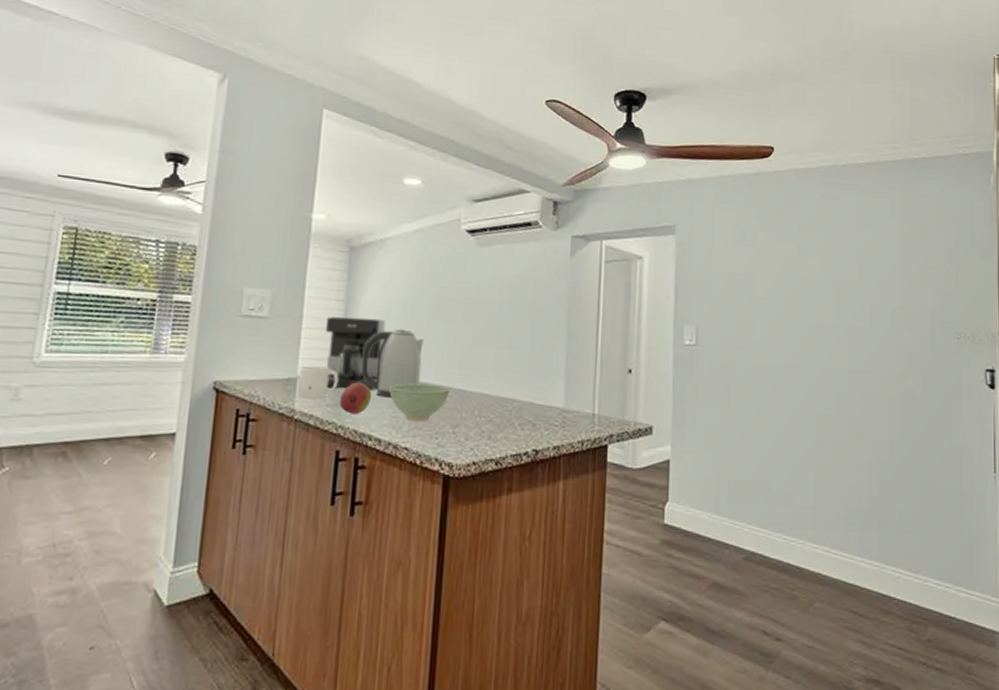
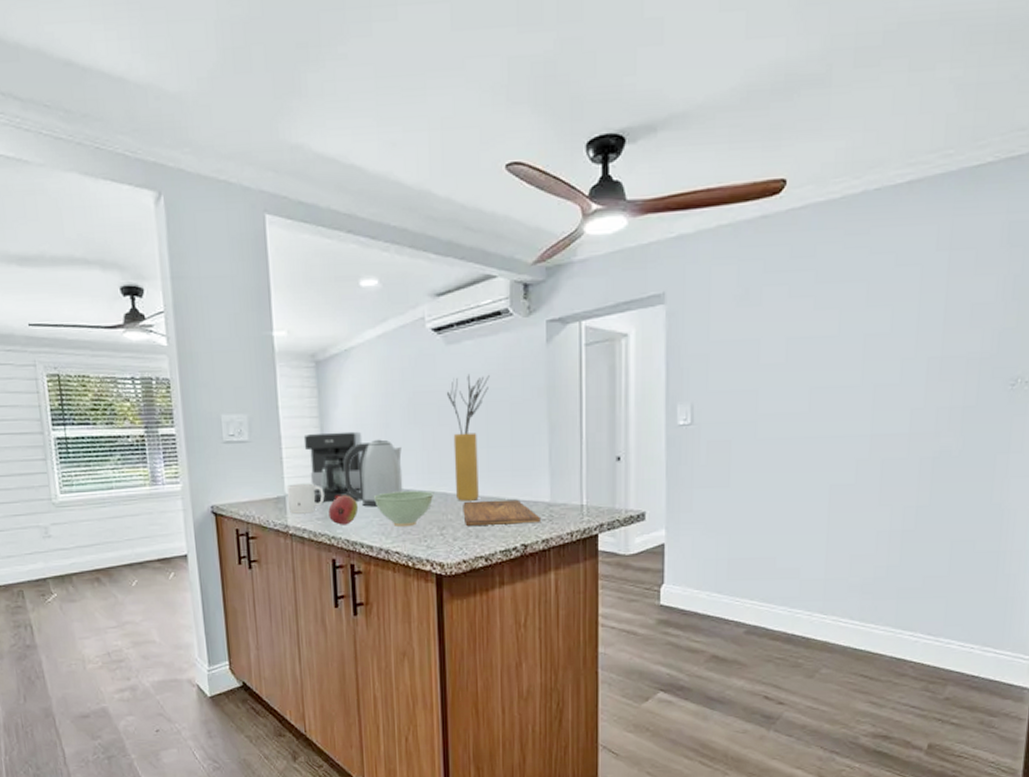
vase: none [472,275,516,400] -> present [446,373,490,501]
cutting board: none [477,400,553,429] -> present [463,499,540,526]

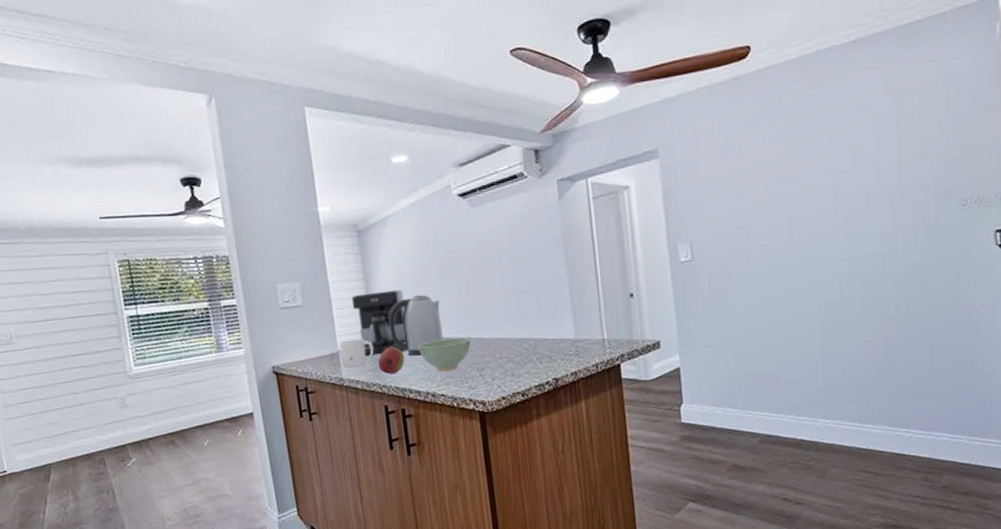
vase: present [446,373,490,501] -> none [475,231,512,344]
cutting board: present [463,499,540,526] -> none [498,338,568,366]

